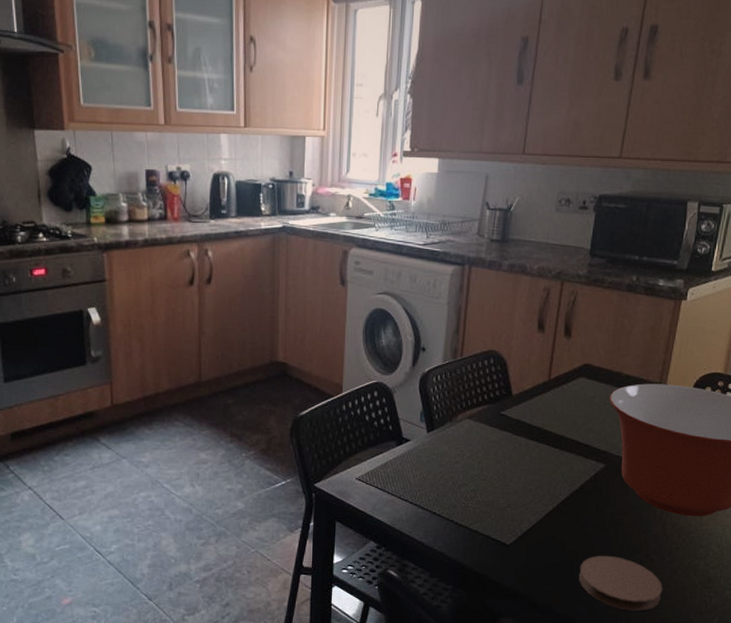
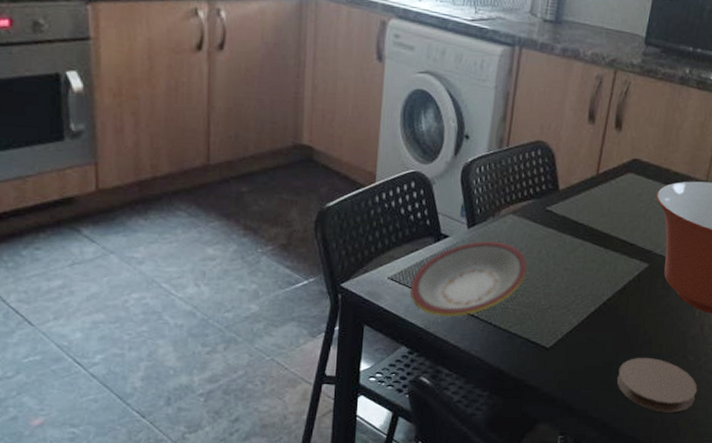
plate: none [376,444,486,514] -> present [410,241,528,317]

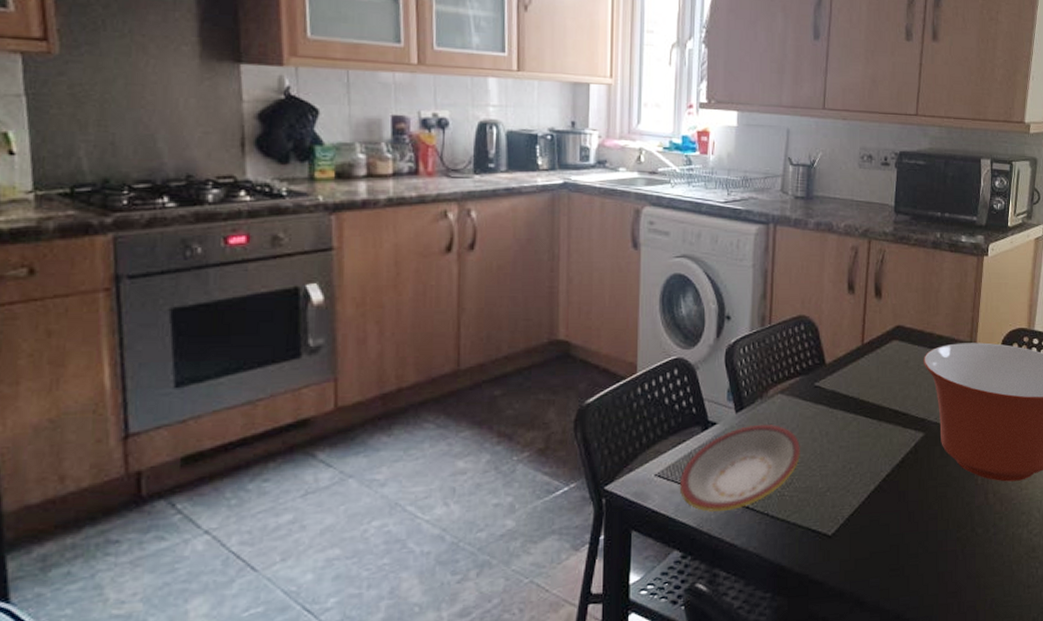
coaster: present [617,357,698,413] -> none [905,534,991,595]

